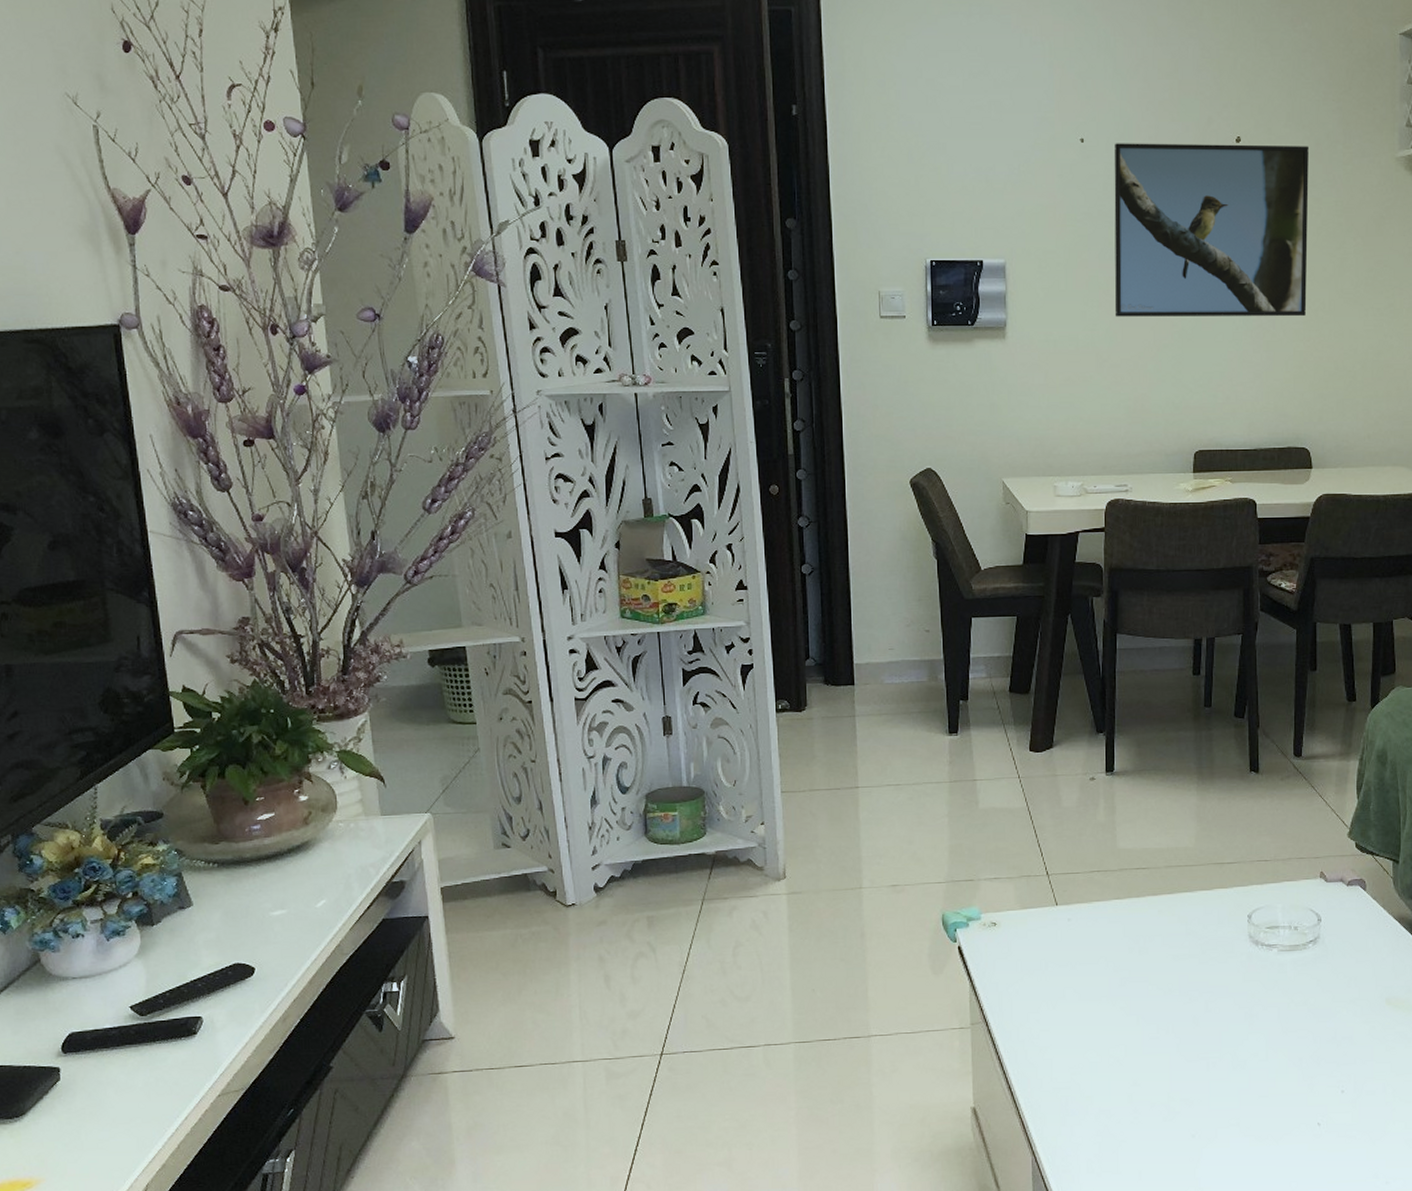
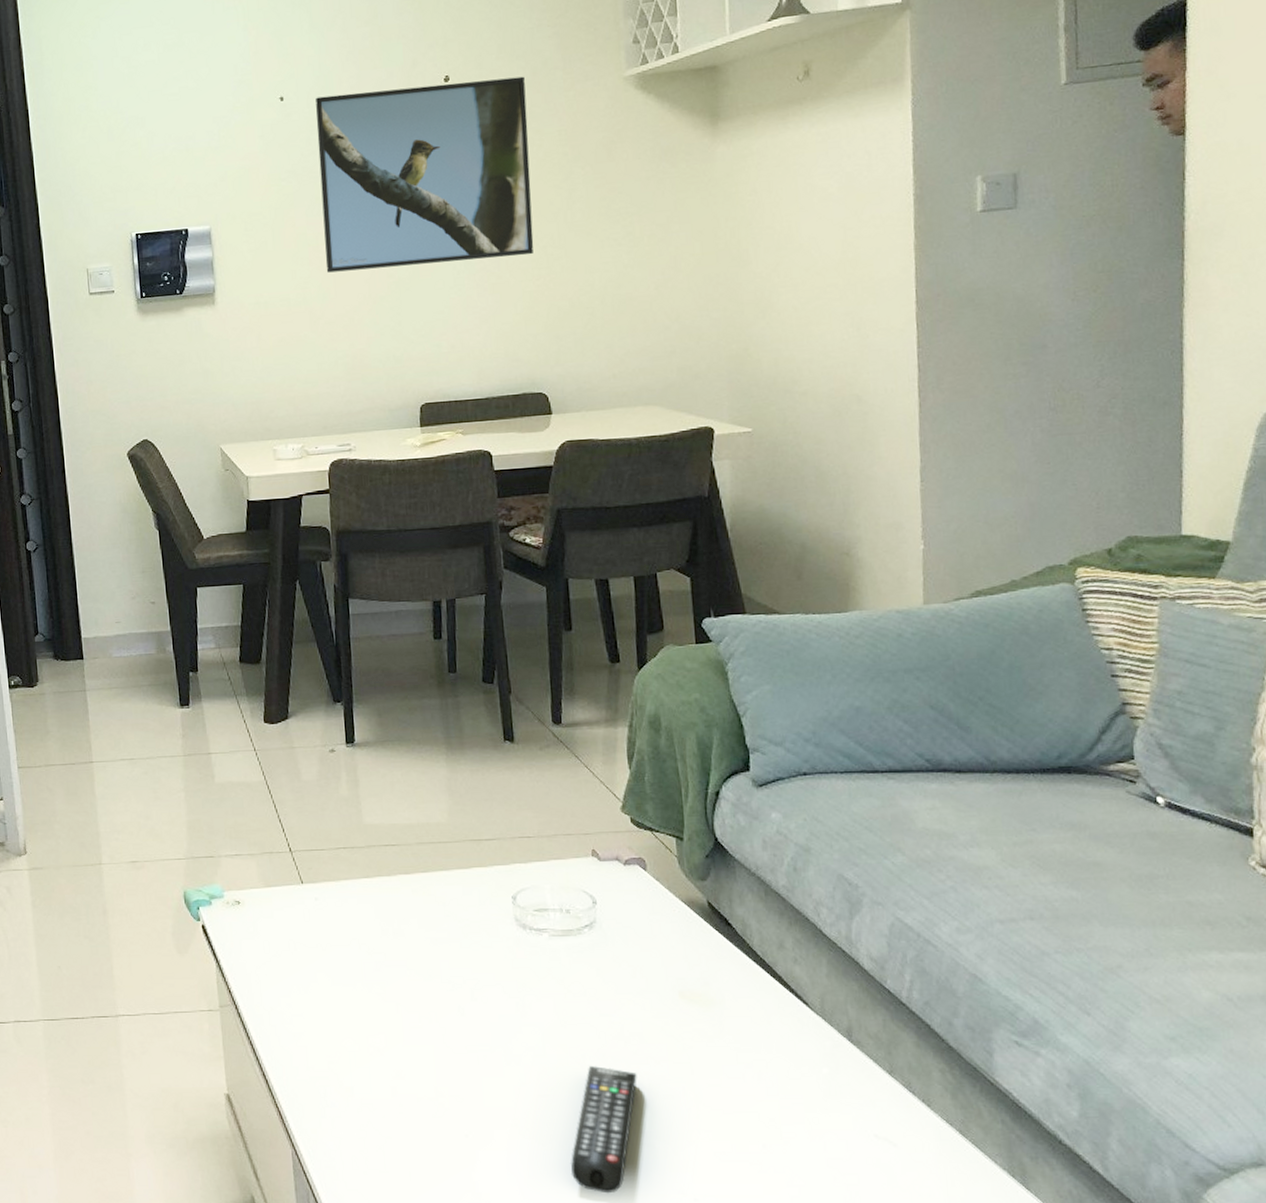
remote control: none [1282,1068,1345,1182] -> present [570,1066,637,1194]

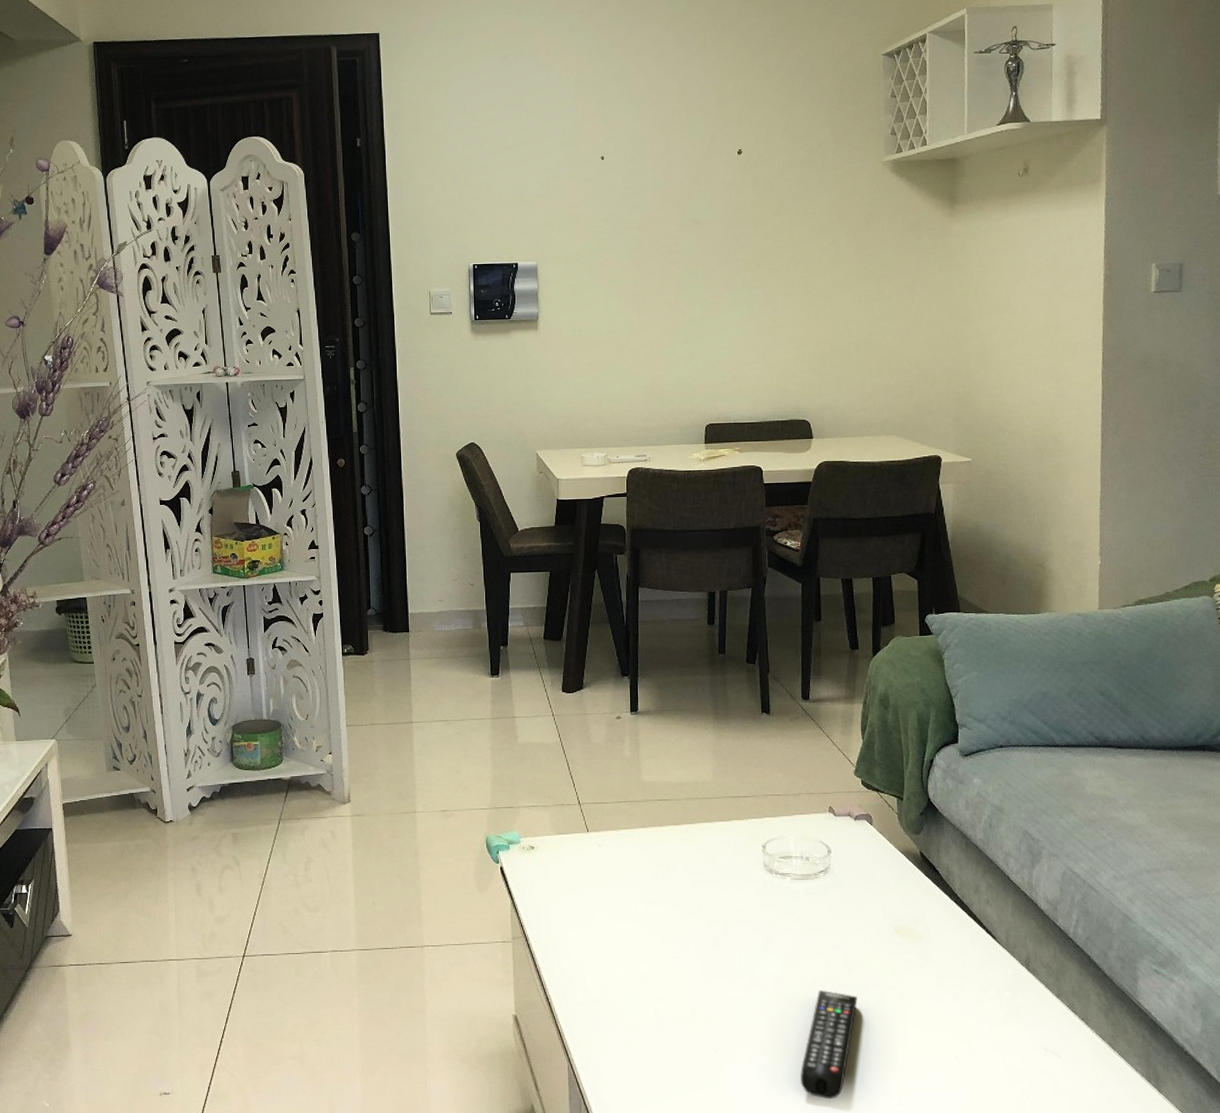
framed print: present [316,76,534,273] -> none [630,155,805,308]

